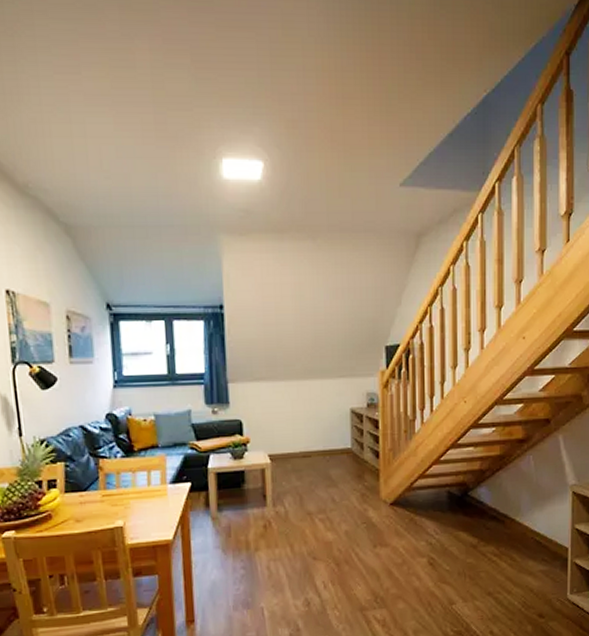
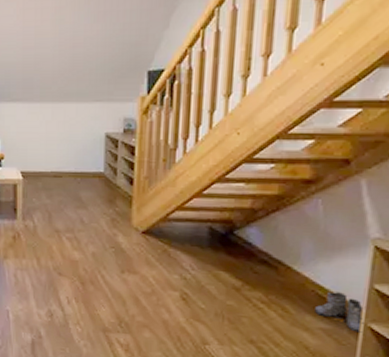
boots: none [535,536,570,569] -> present [315,291,364,333]

